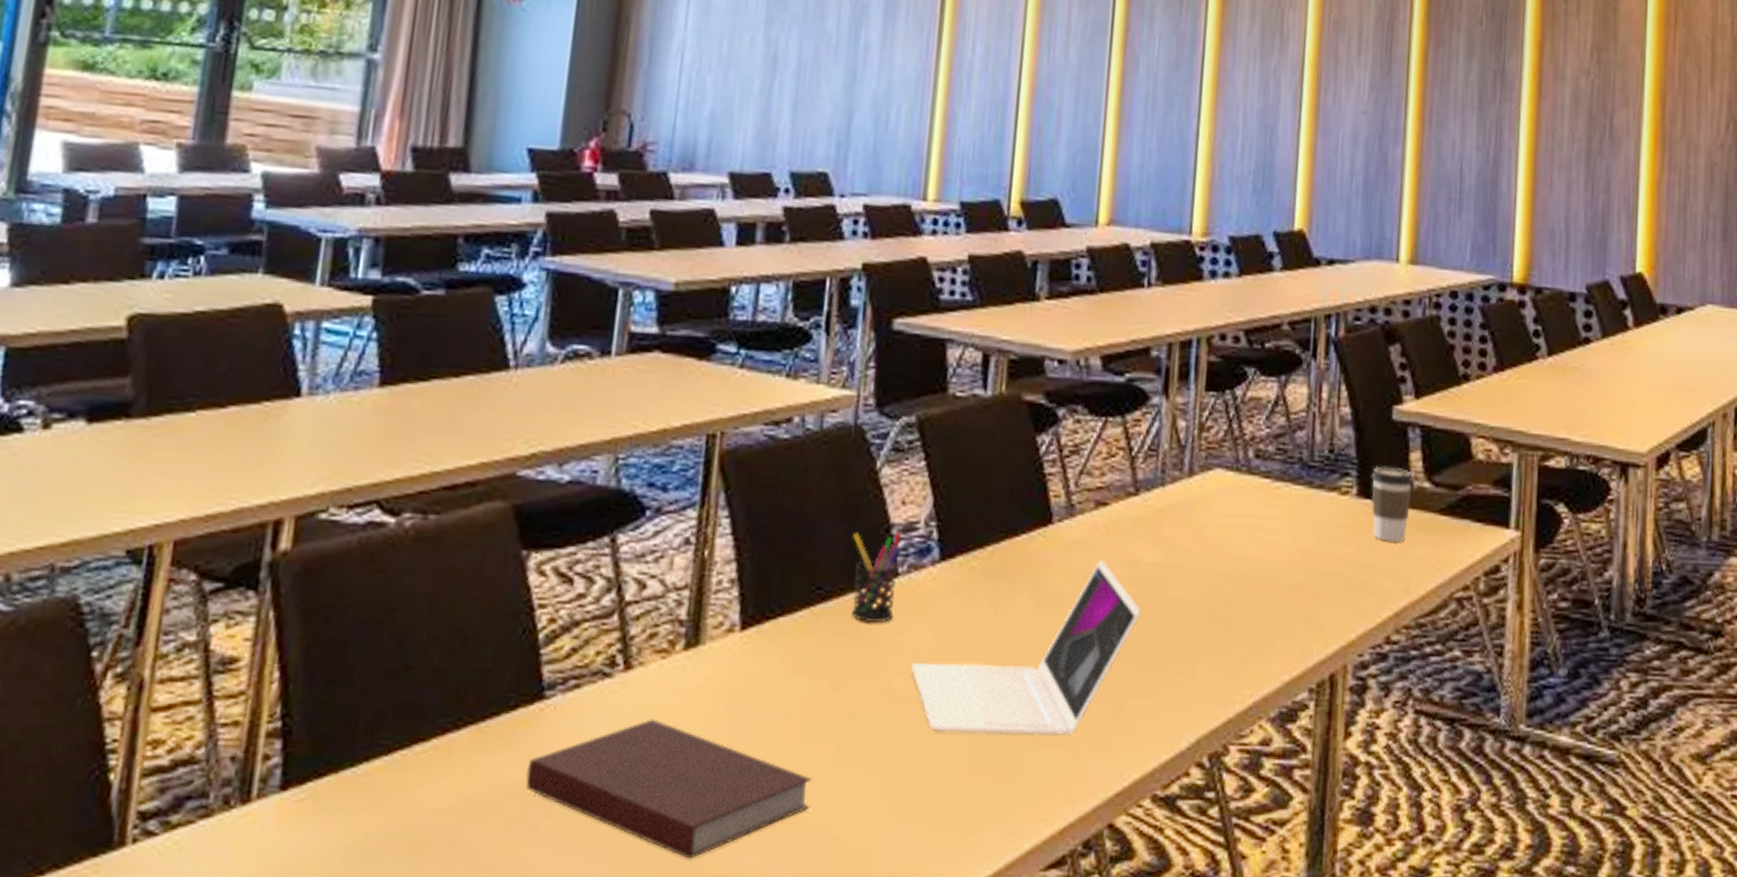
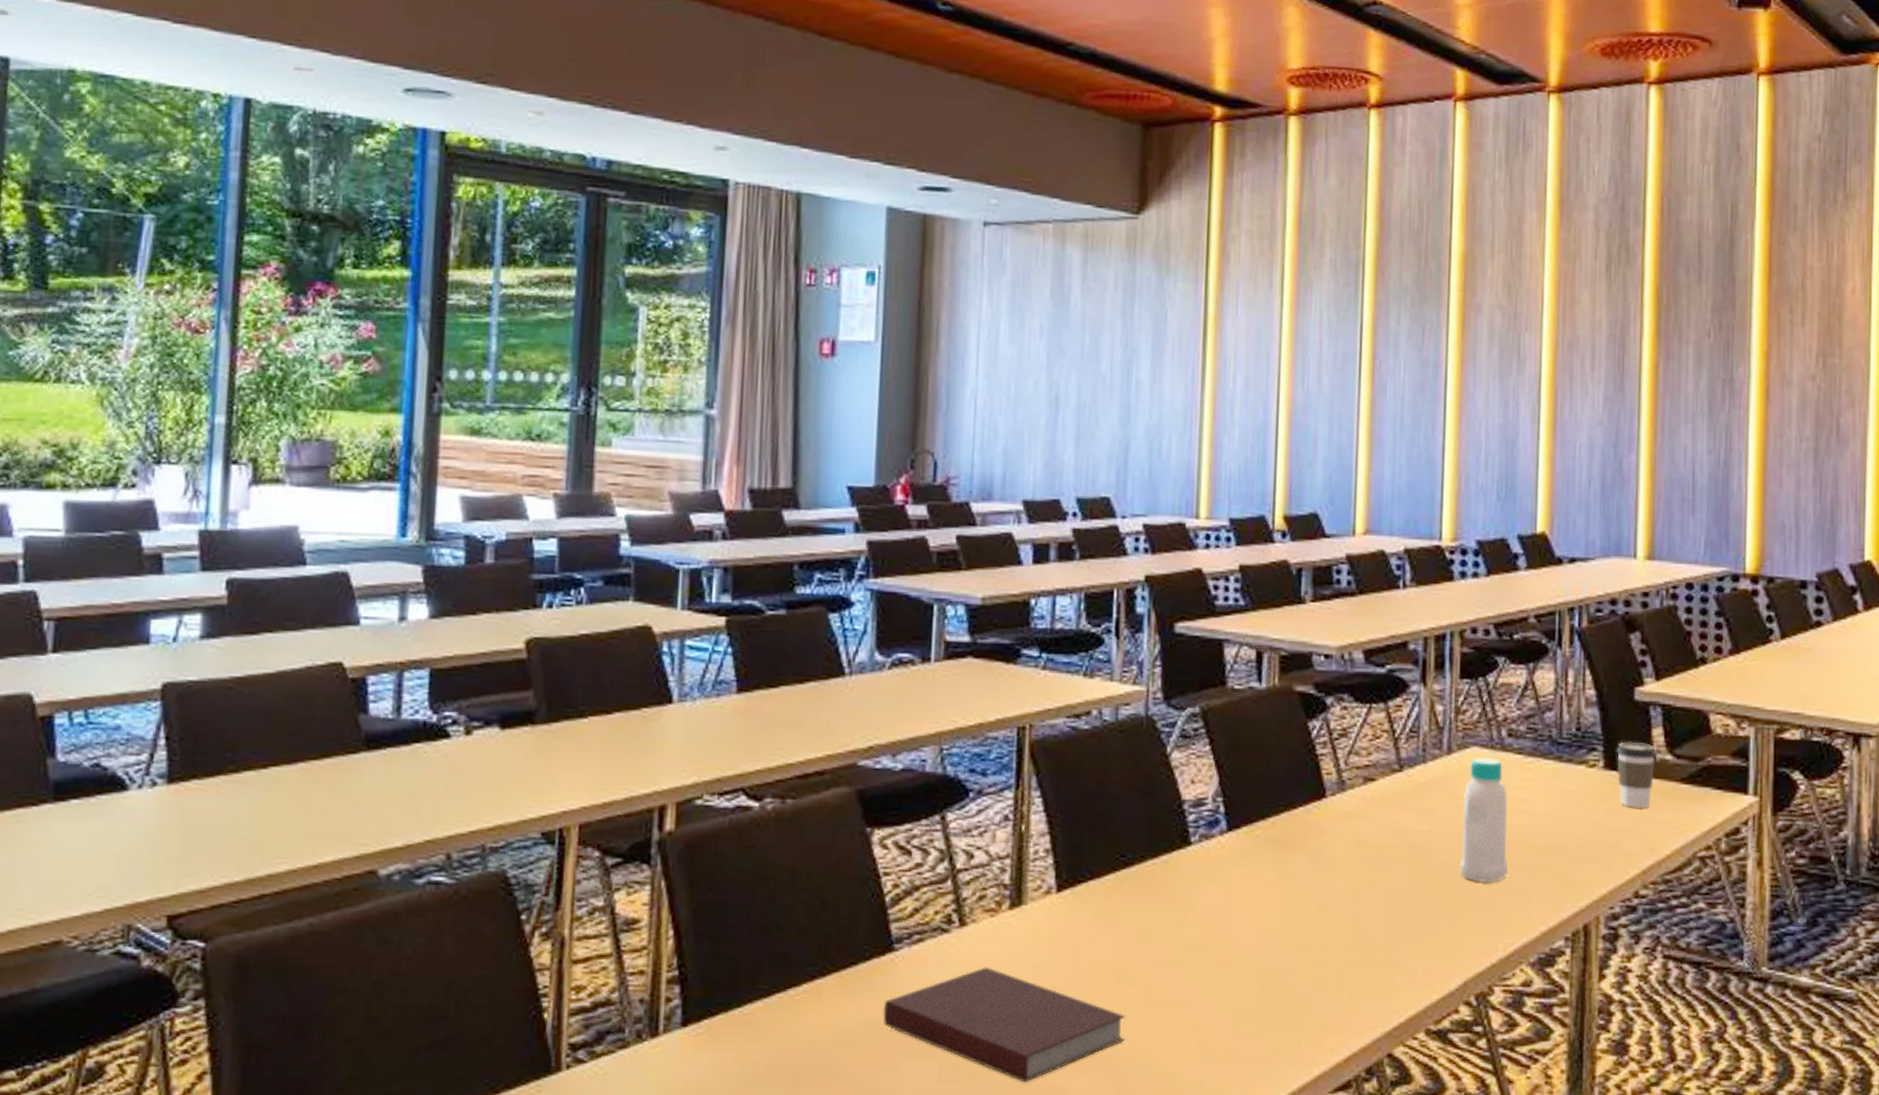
pen holder: present [852,531,901,623] -> none [1150,806,1193,885]
laptop: present [911,560,1141,735] -> none [1207,828,1409,979]
bottle: none [1196,481,1253,626] -> present [1459,757,1508,884]

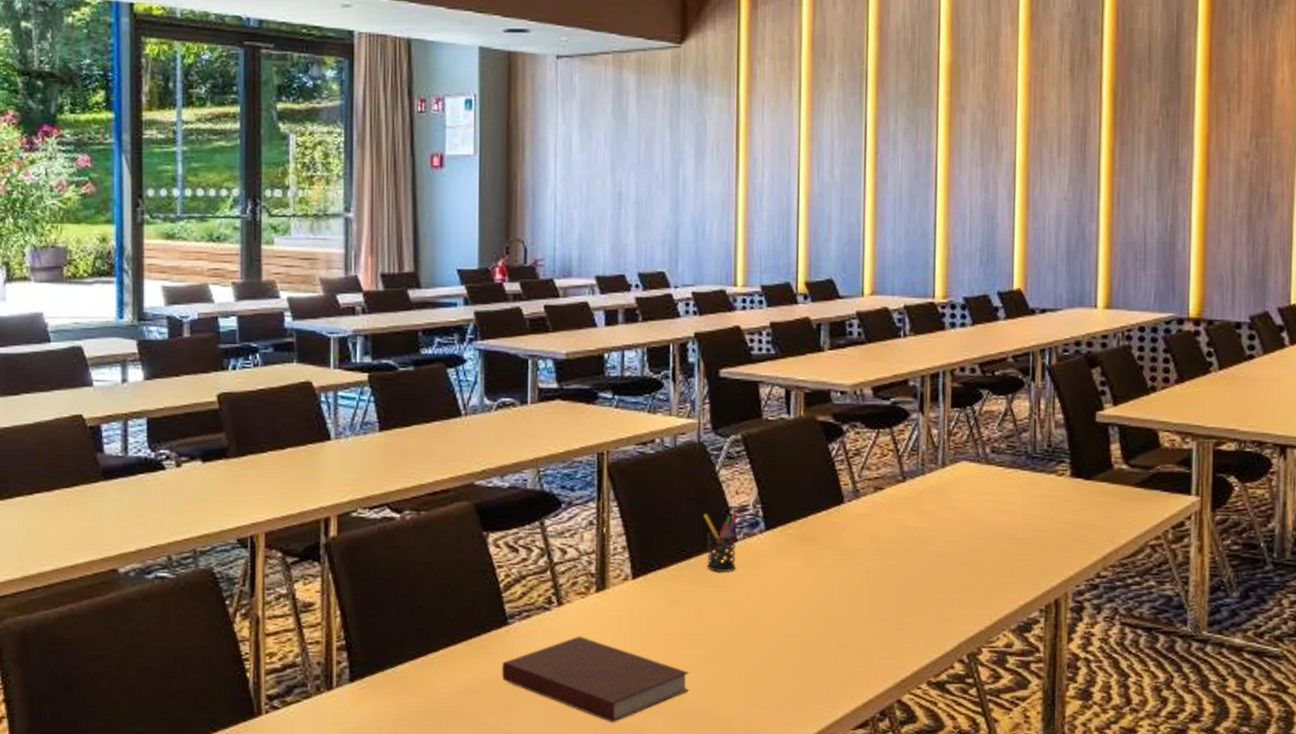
pen holder: none [1150,806,1193,885] -> present [704,512,738,573]
bottle: present [1459,757,1508,884] -> none [953,469,992,568]
coffee cup: present [1616,741,1656,808] -> none [1081,455,1114,507]

